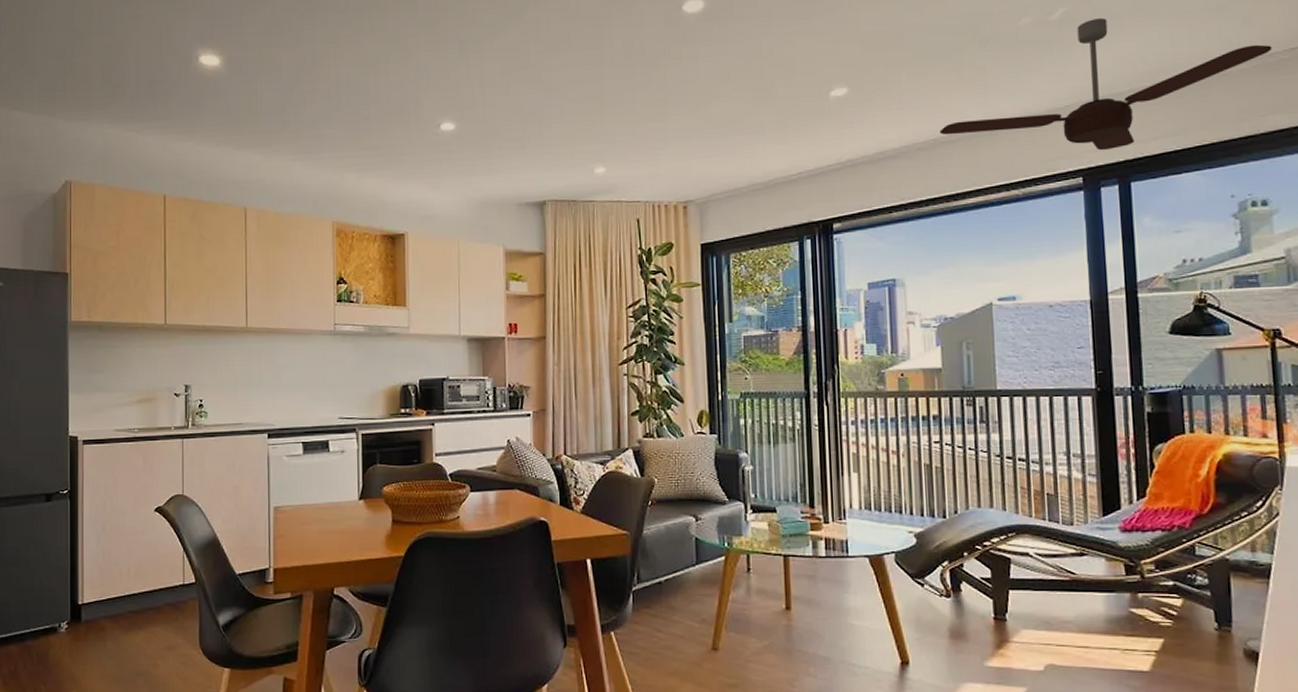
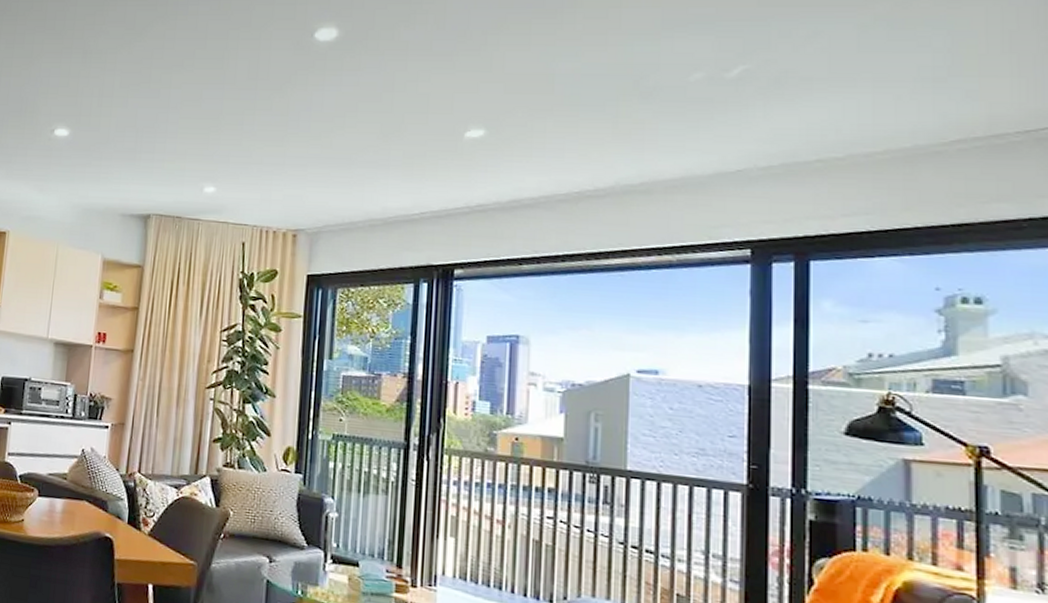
ceiling fan: present [939,18,1272,151] -> none [585,80,1001,223]

